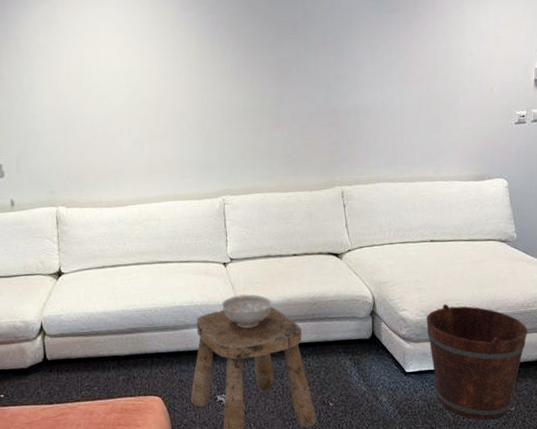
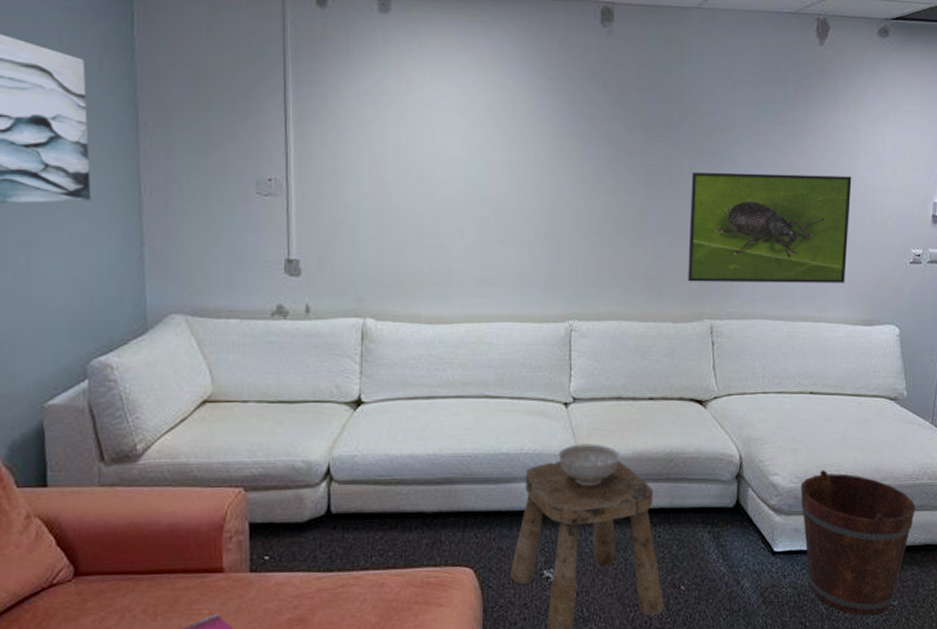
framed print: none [317,52,460,156] -> present [688,172,852,283]

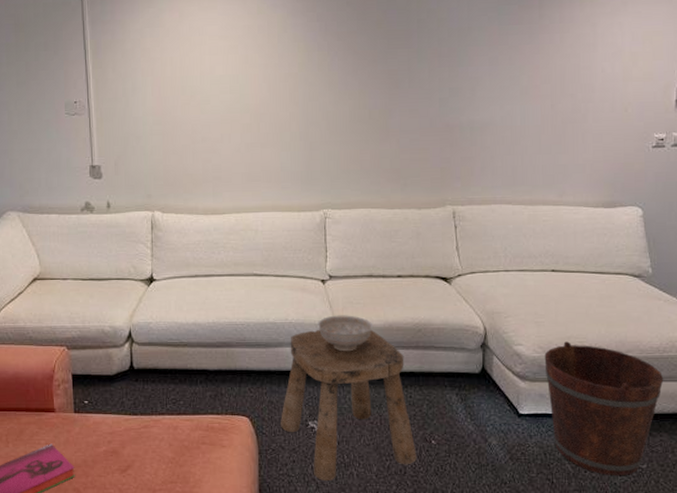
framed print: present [688,172,852,283] -> none [430,68,590,172]

